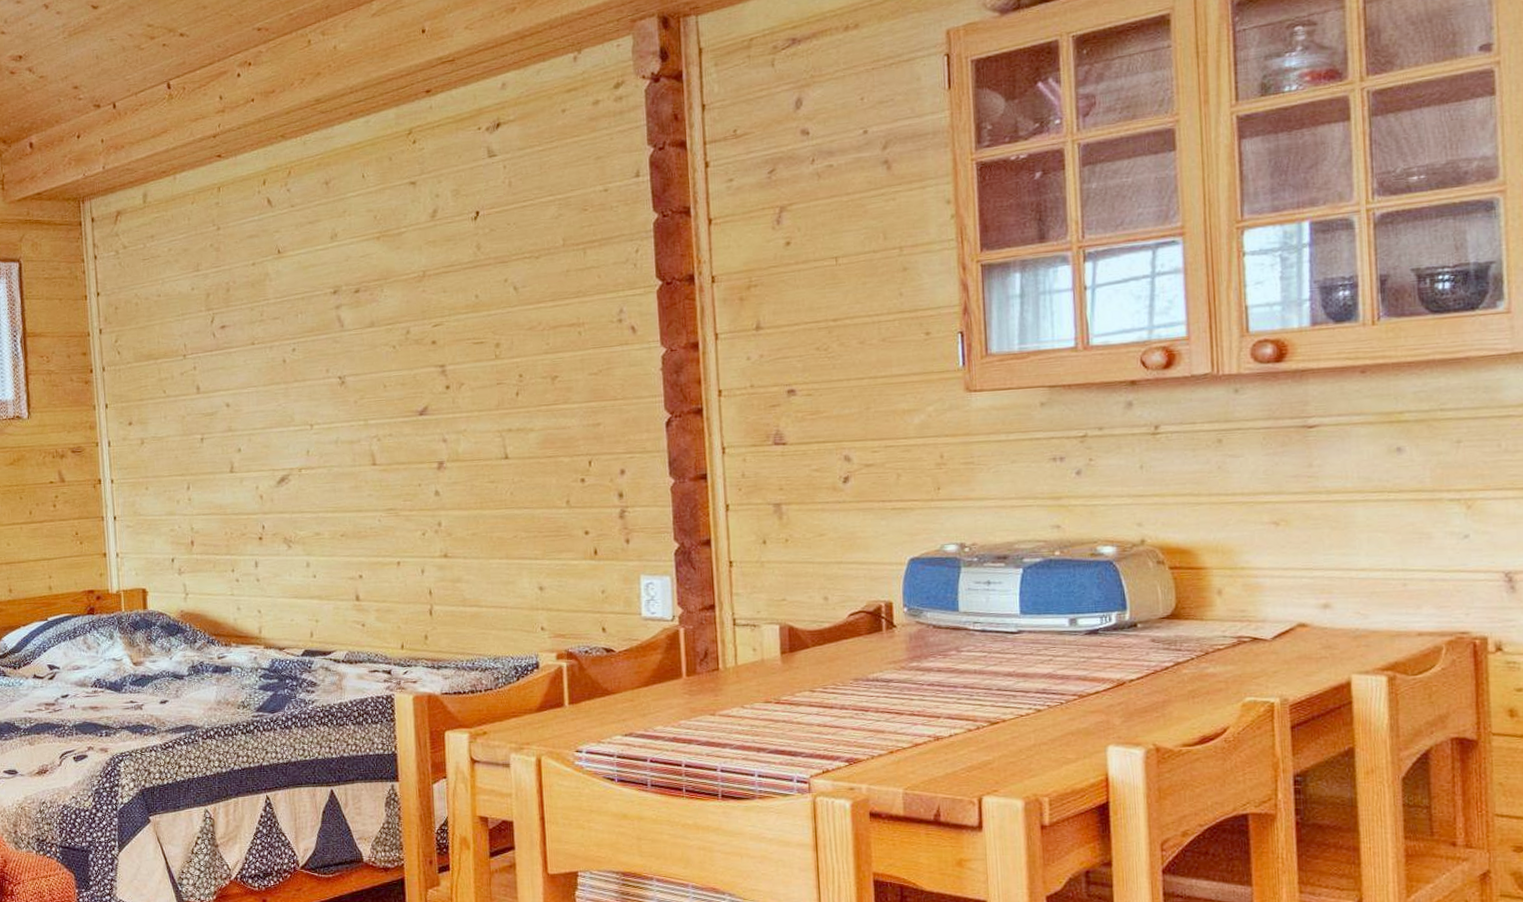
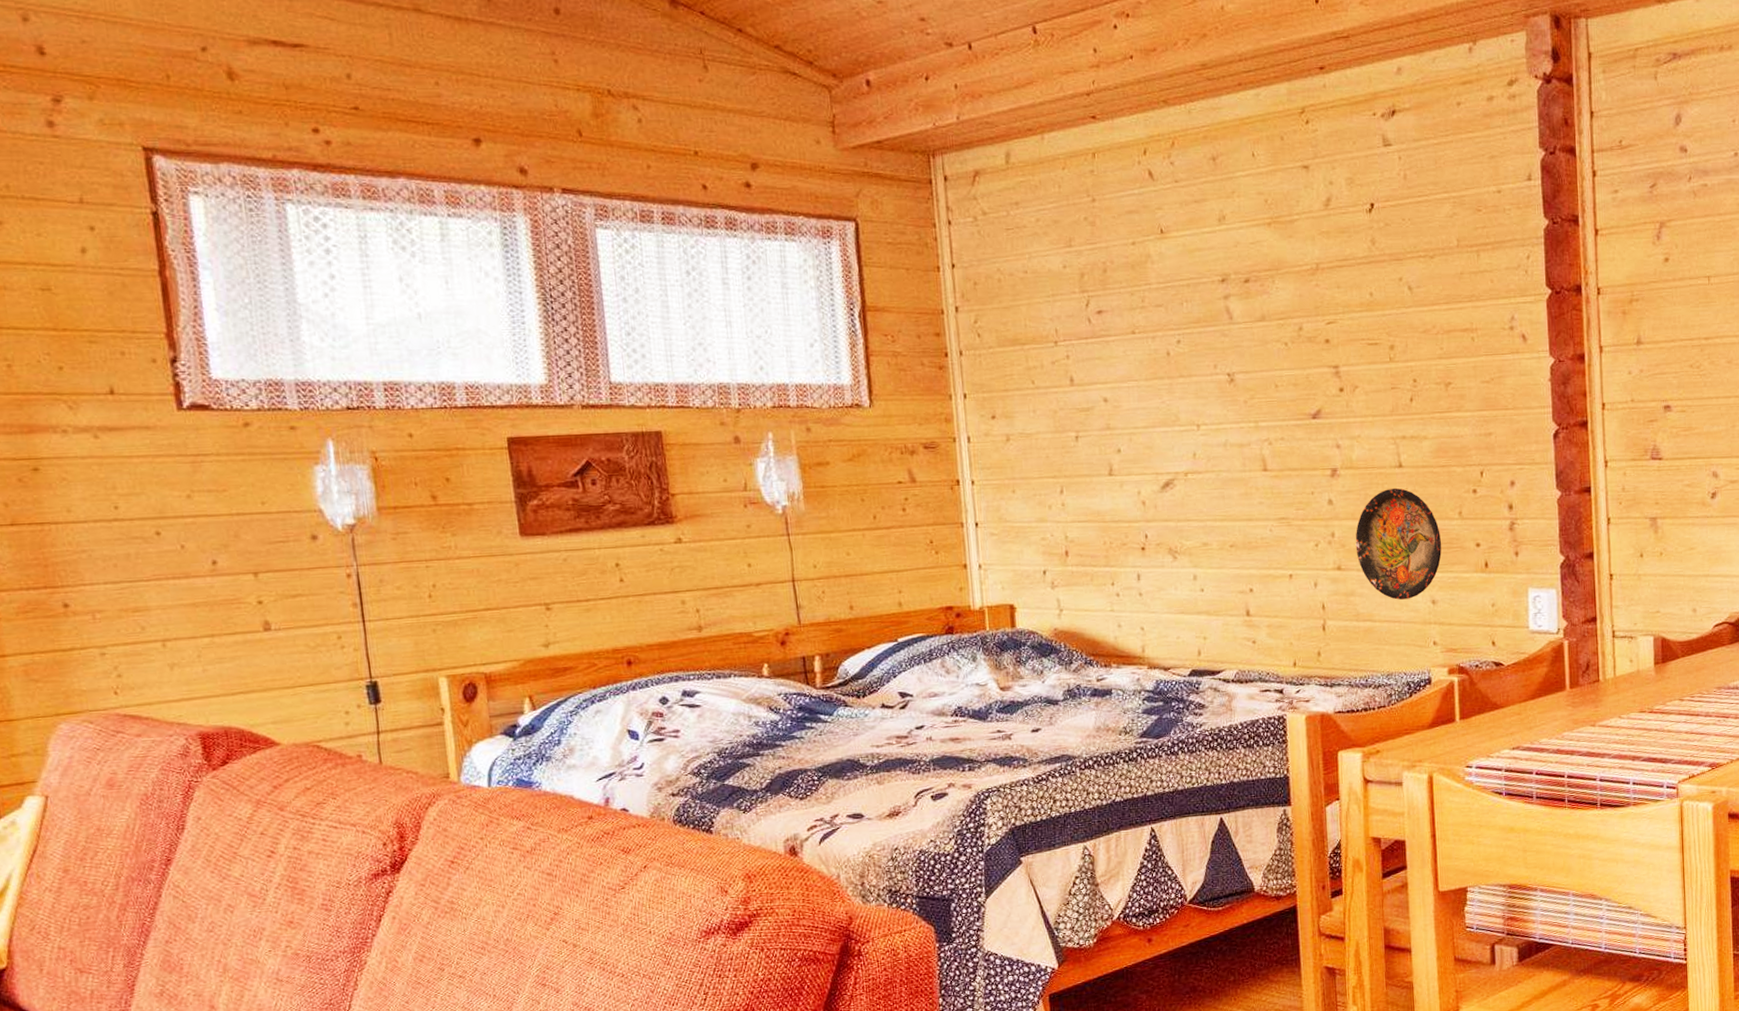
decorative plate: none [461,478,549,586] -> present [1355,487,1442,600]

